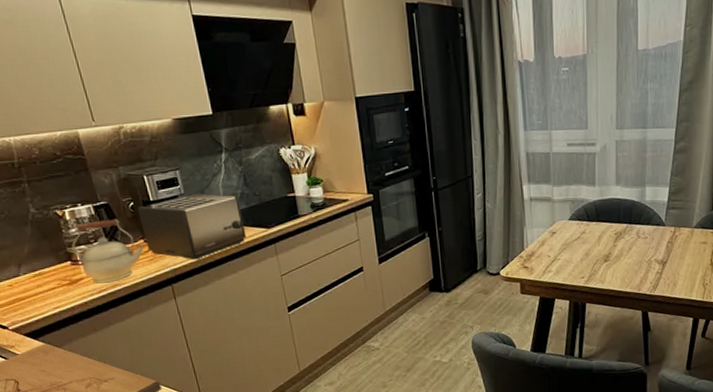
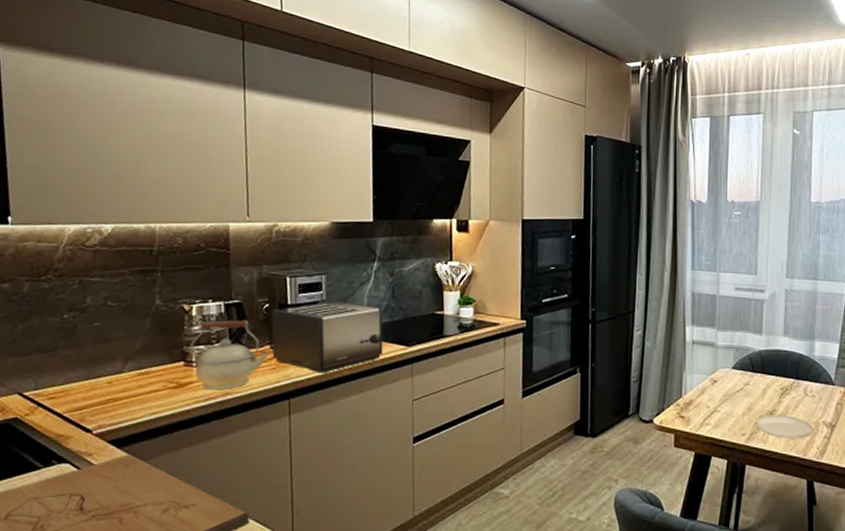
plate: none [593,257,647,278] -> present [755,415,814,439]

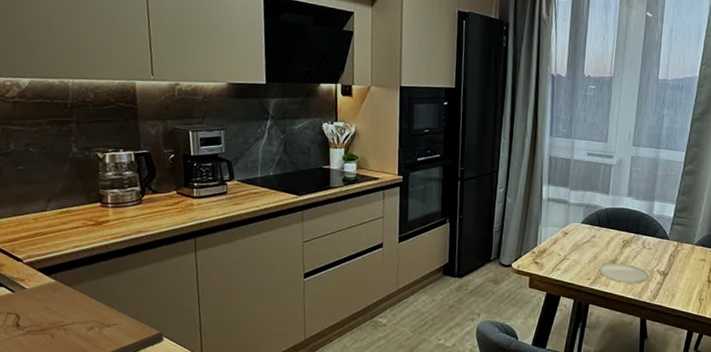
kettle: present [189,319,268,390] -> none [105,167,175,228]
toaster: present [271,300,383,373] -> none [176,153,277,217]

